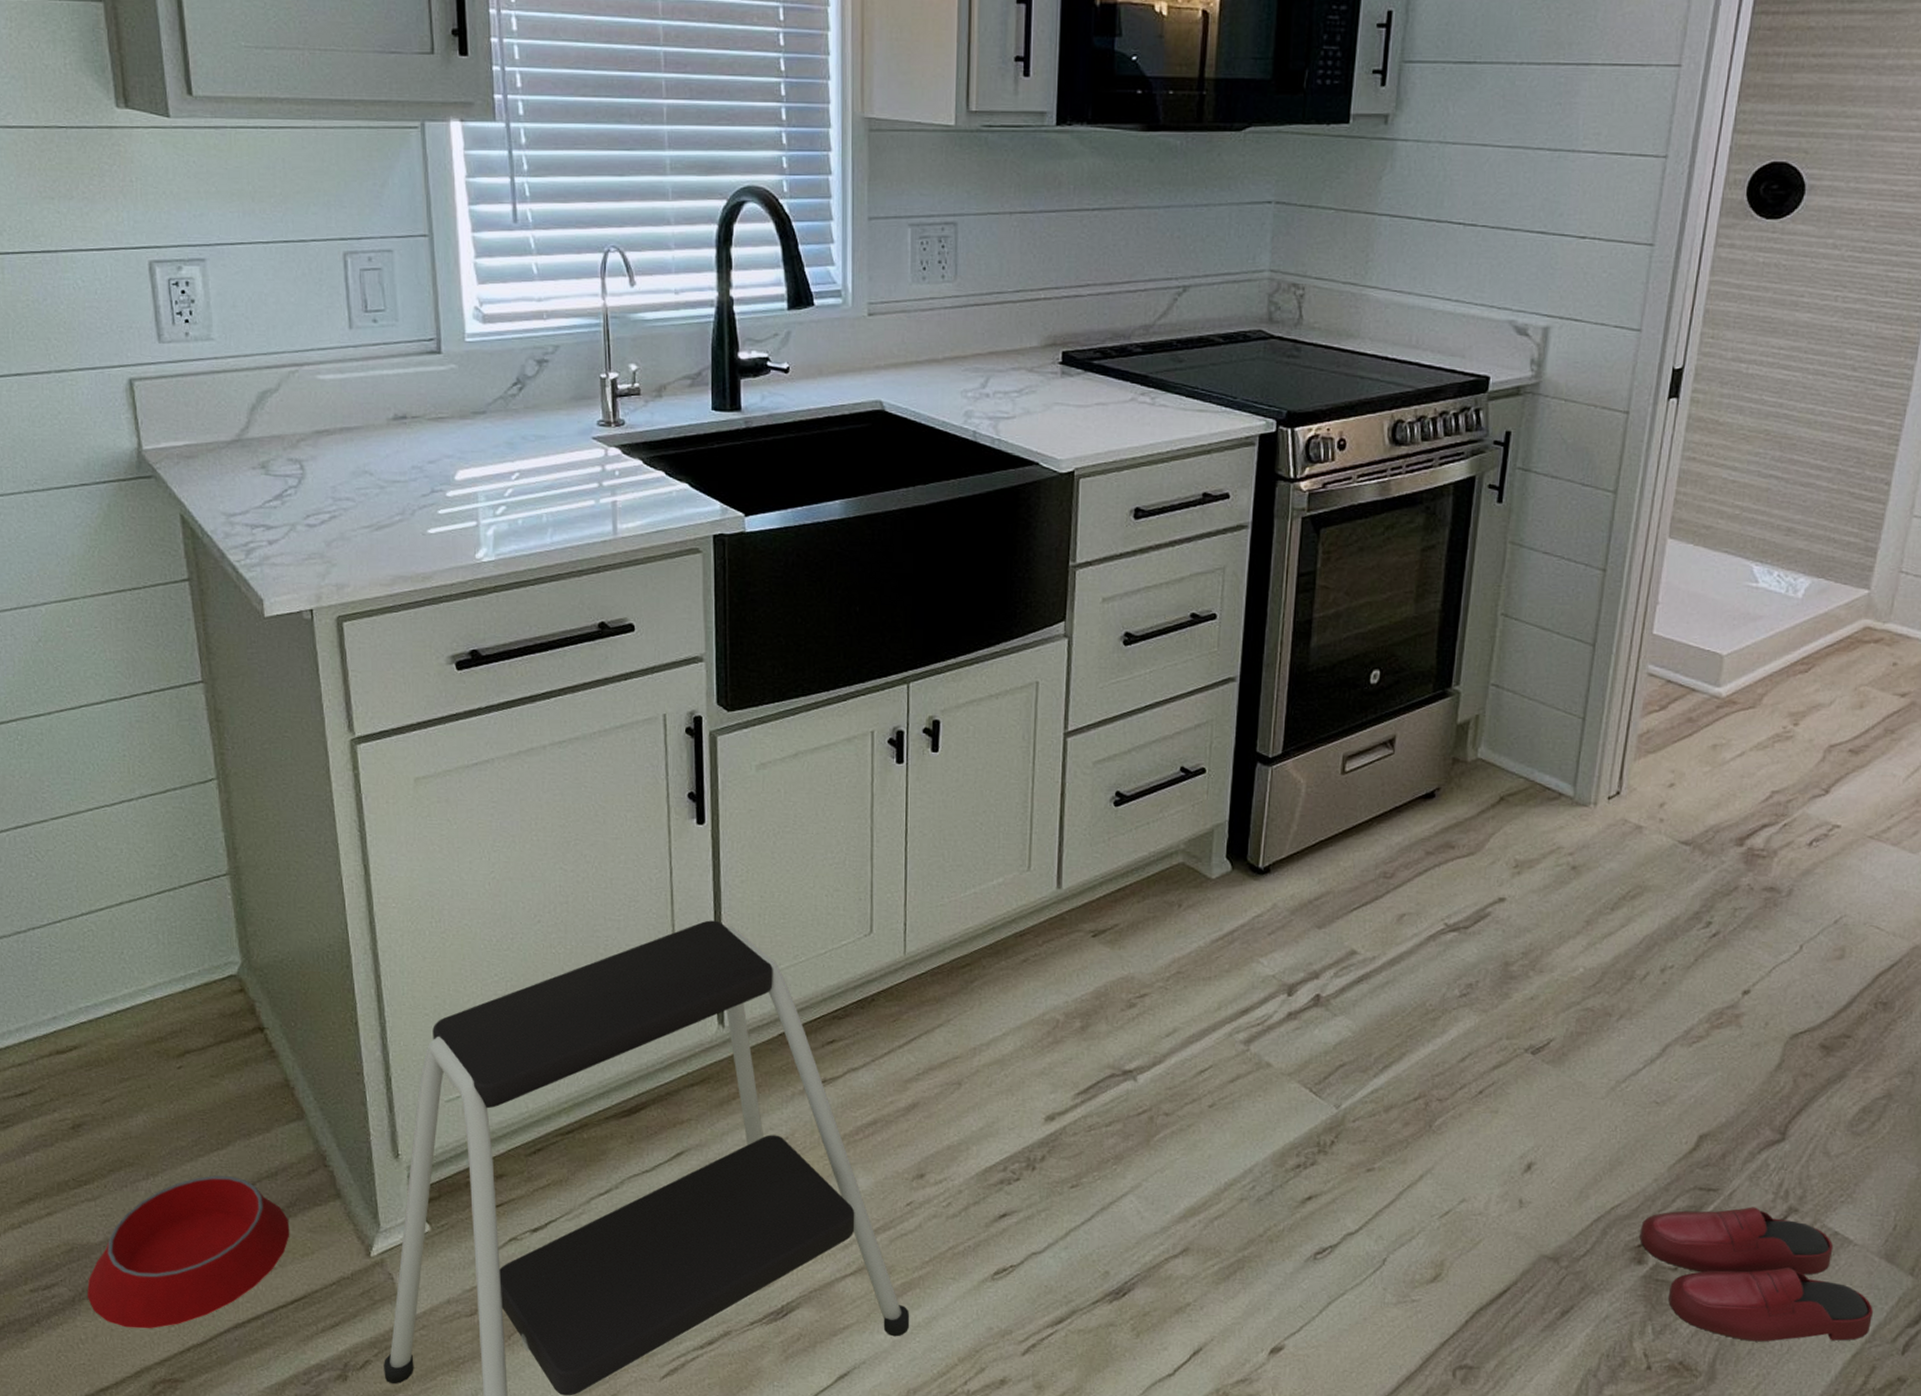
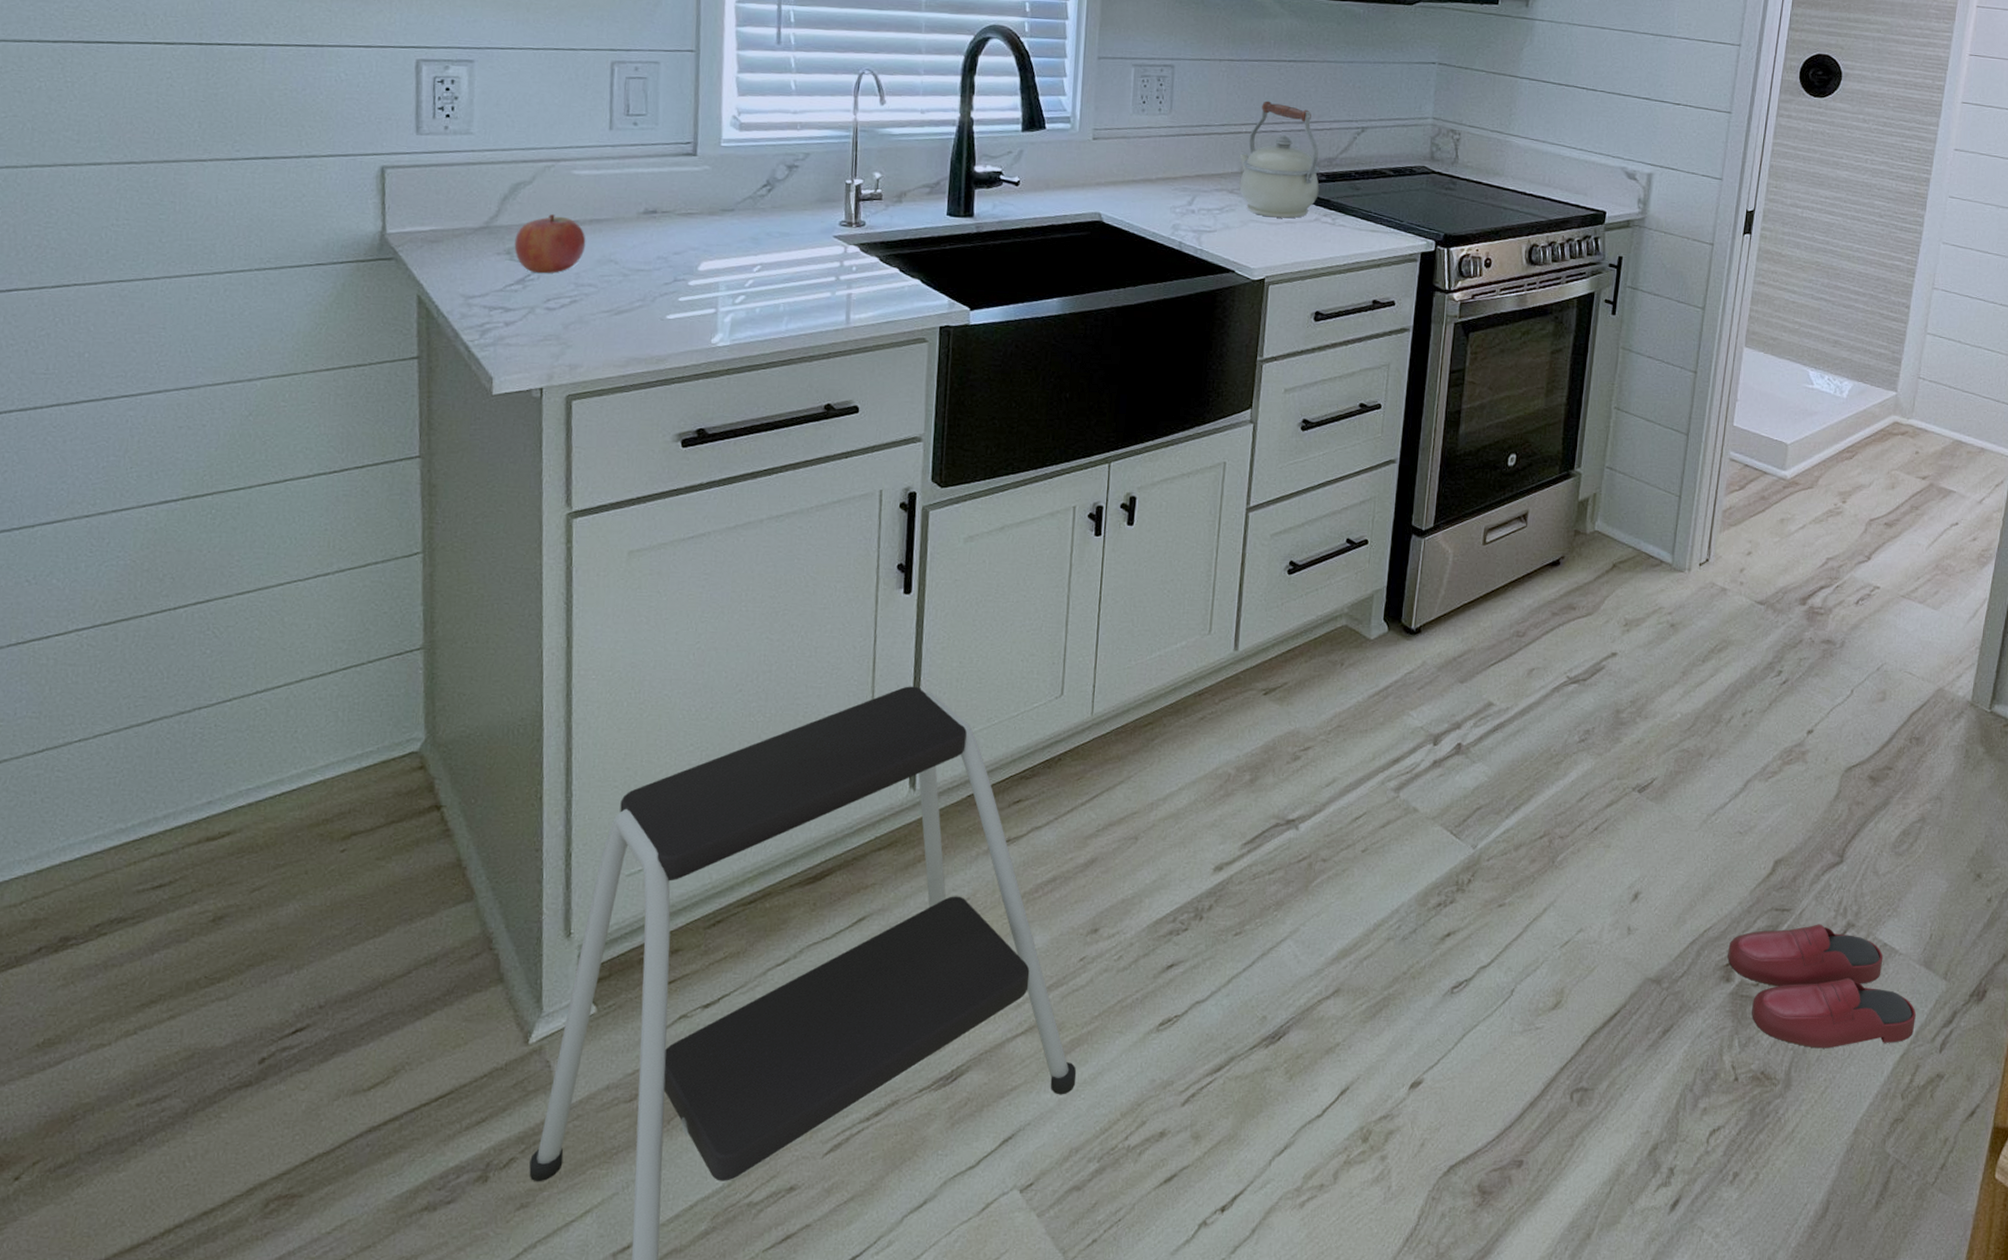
pet bowl: present [87,1175,290,1329] -> none [202,965,443,1140]
fruit: none [268,424,339,488] -> present [514,214,586,274]
kettle: none [1038,259,1135,400] -> present [1239,101,1319,219]

